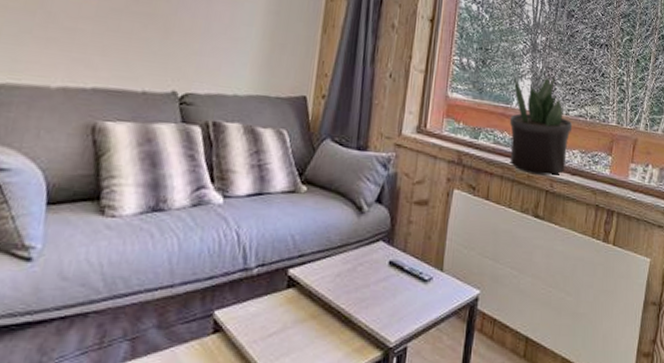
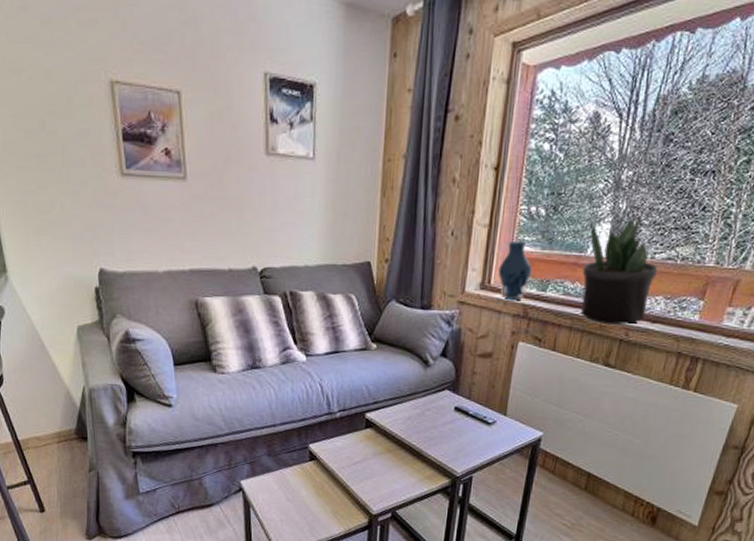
vase: none [434,88,466,147] -> present [498,240,533,301]

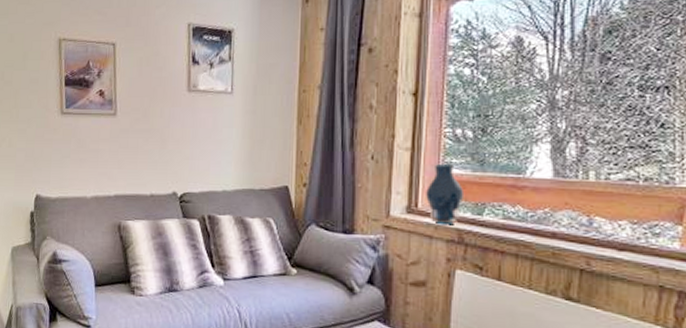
planter: present [580,217,659,325] -> none [523,136,617,253]

